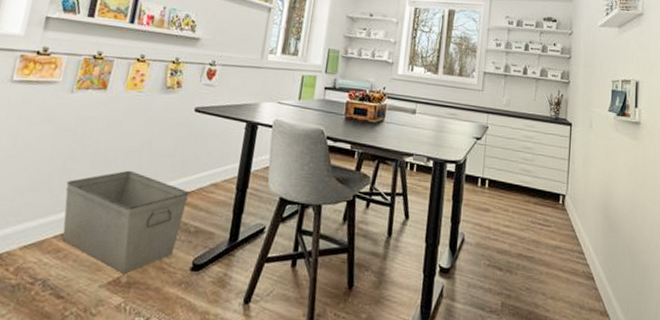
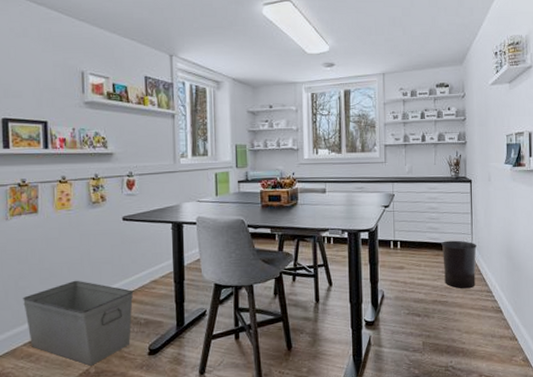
waste bin: none [533,186,572,246] -> present [441,240,477,289]

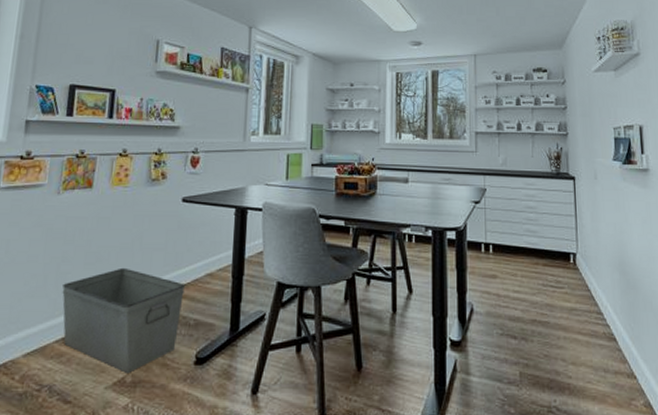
waste bin: present [441,240,477,289] -> none [541,247,583,308]

